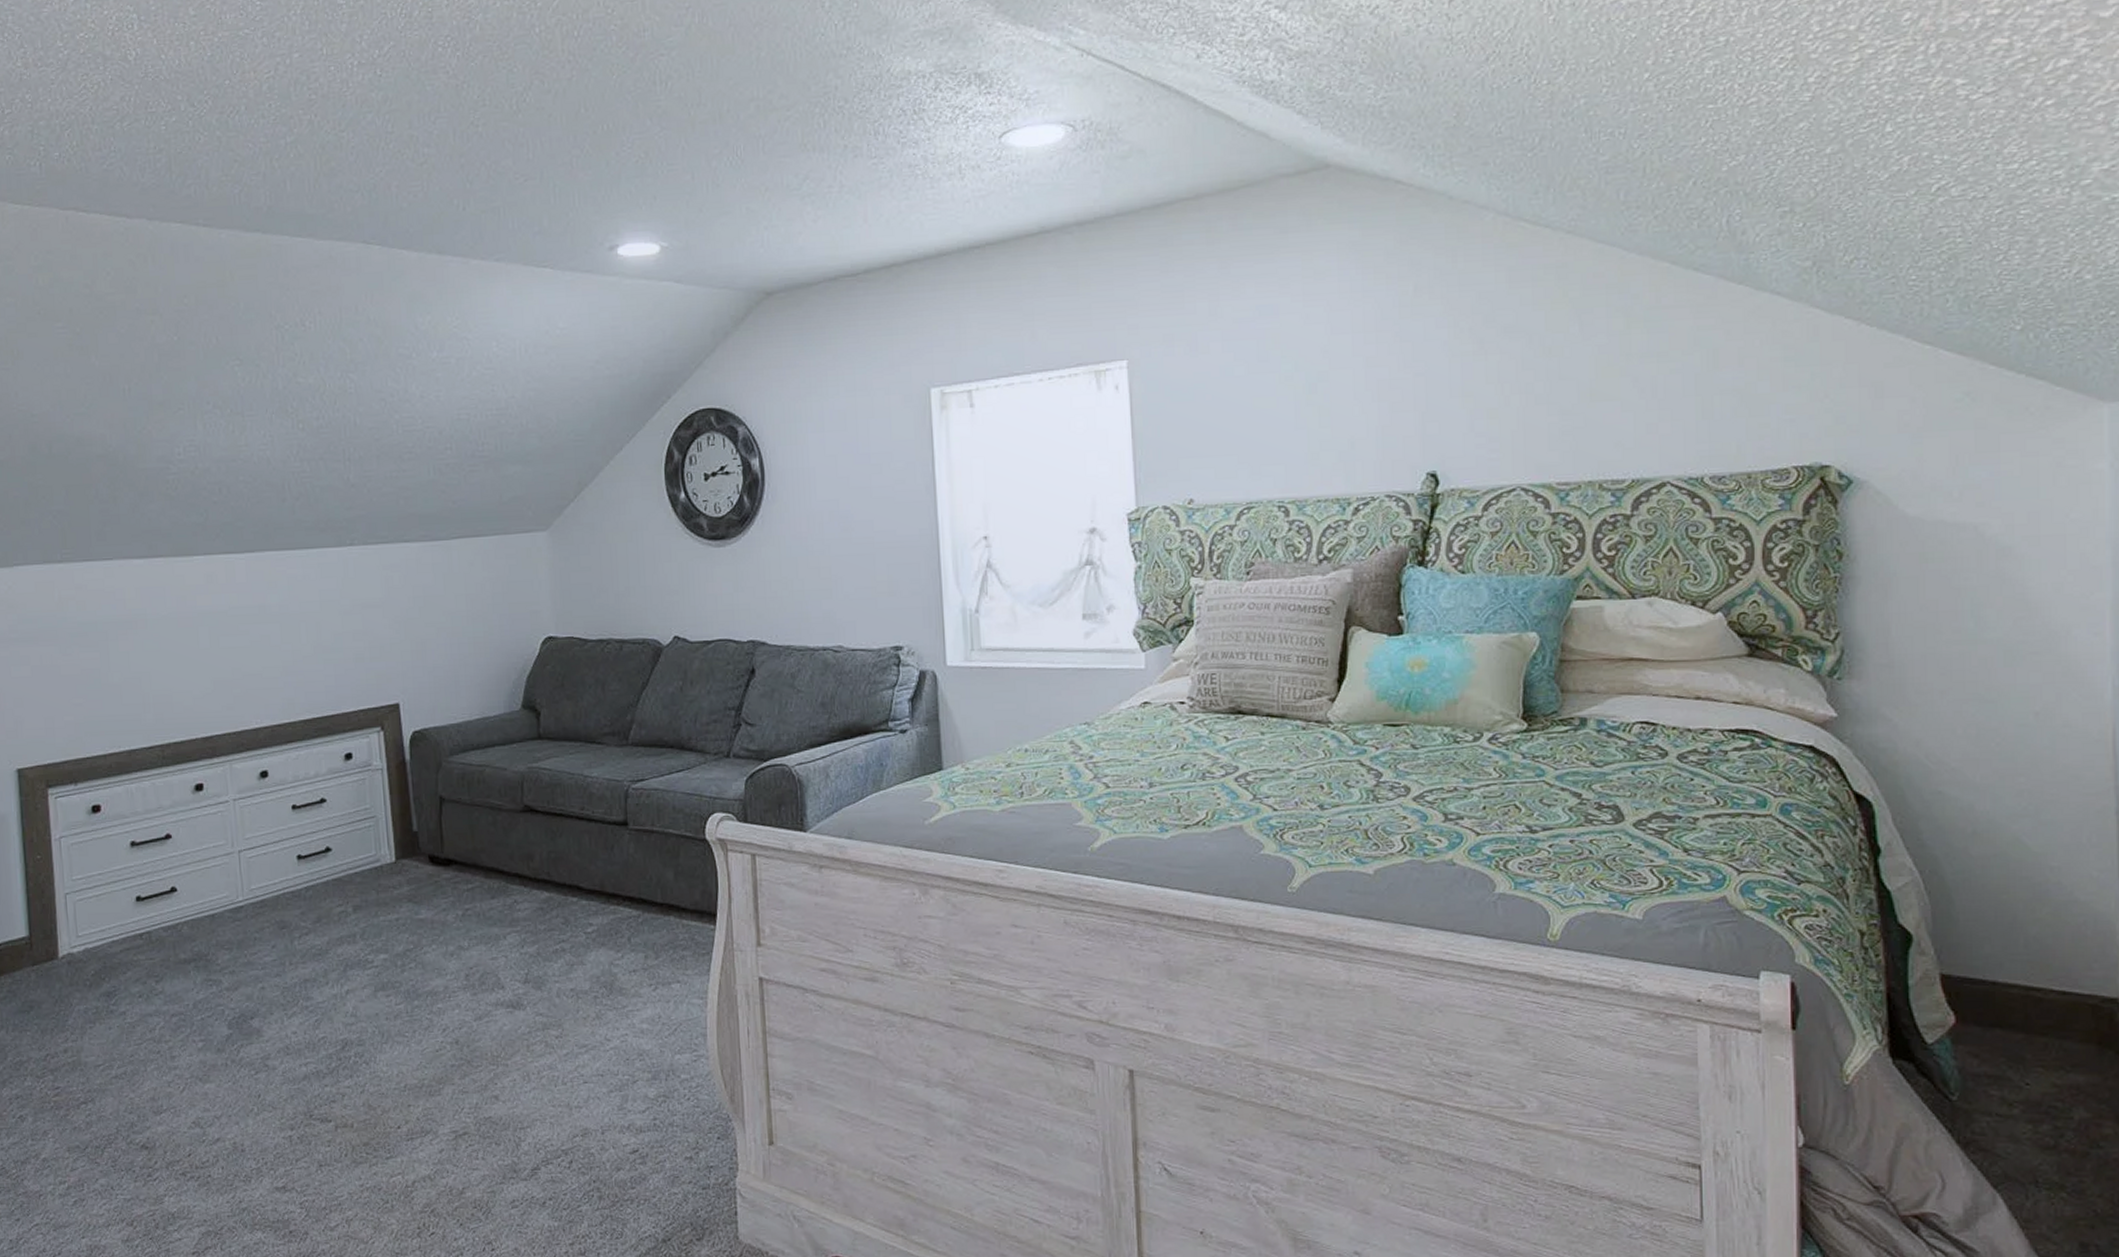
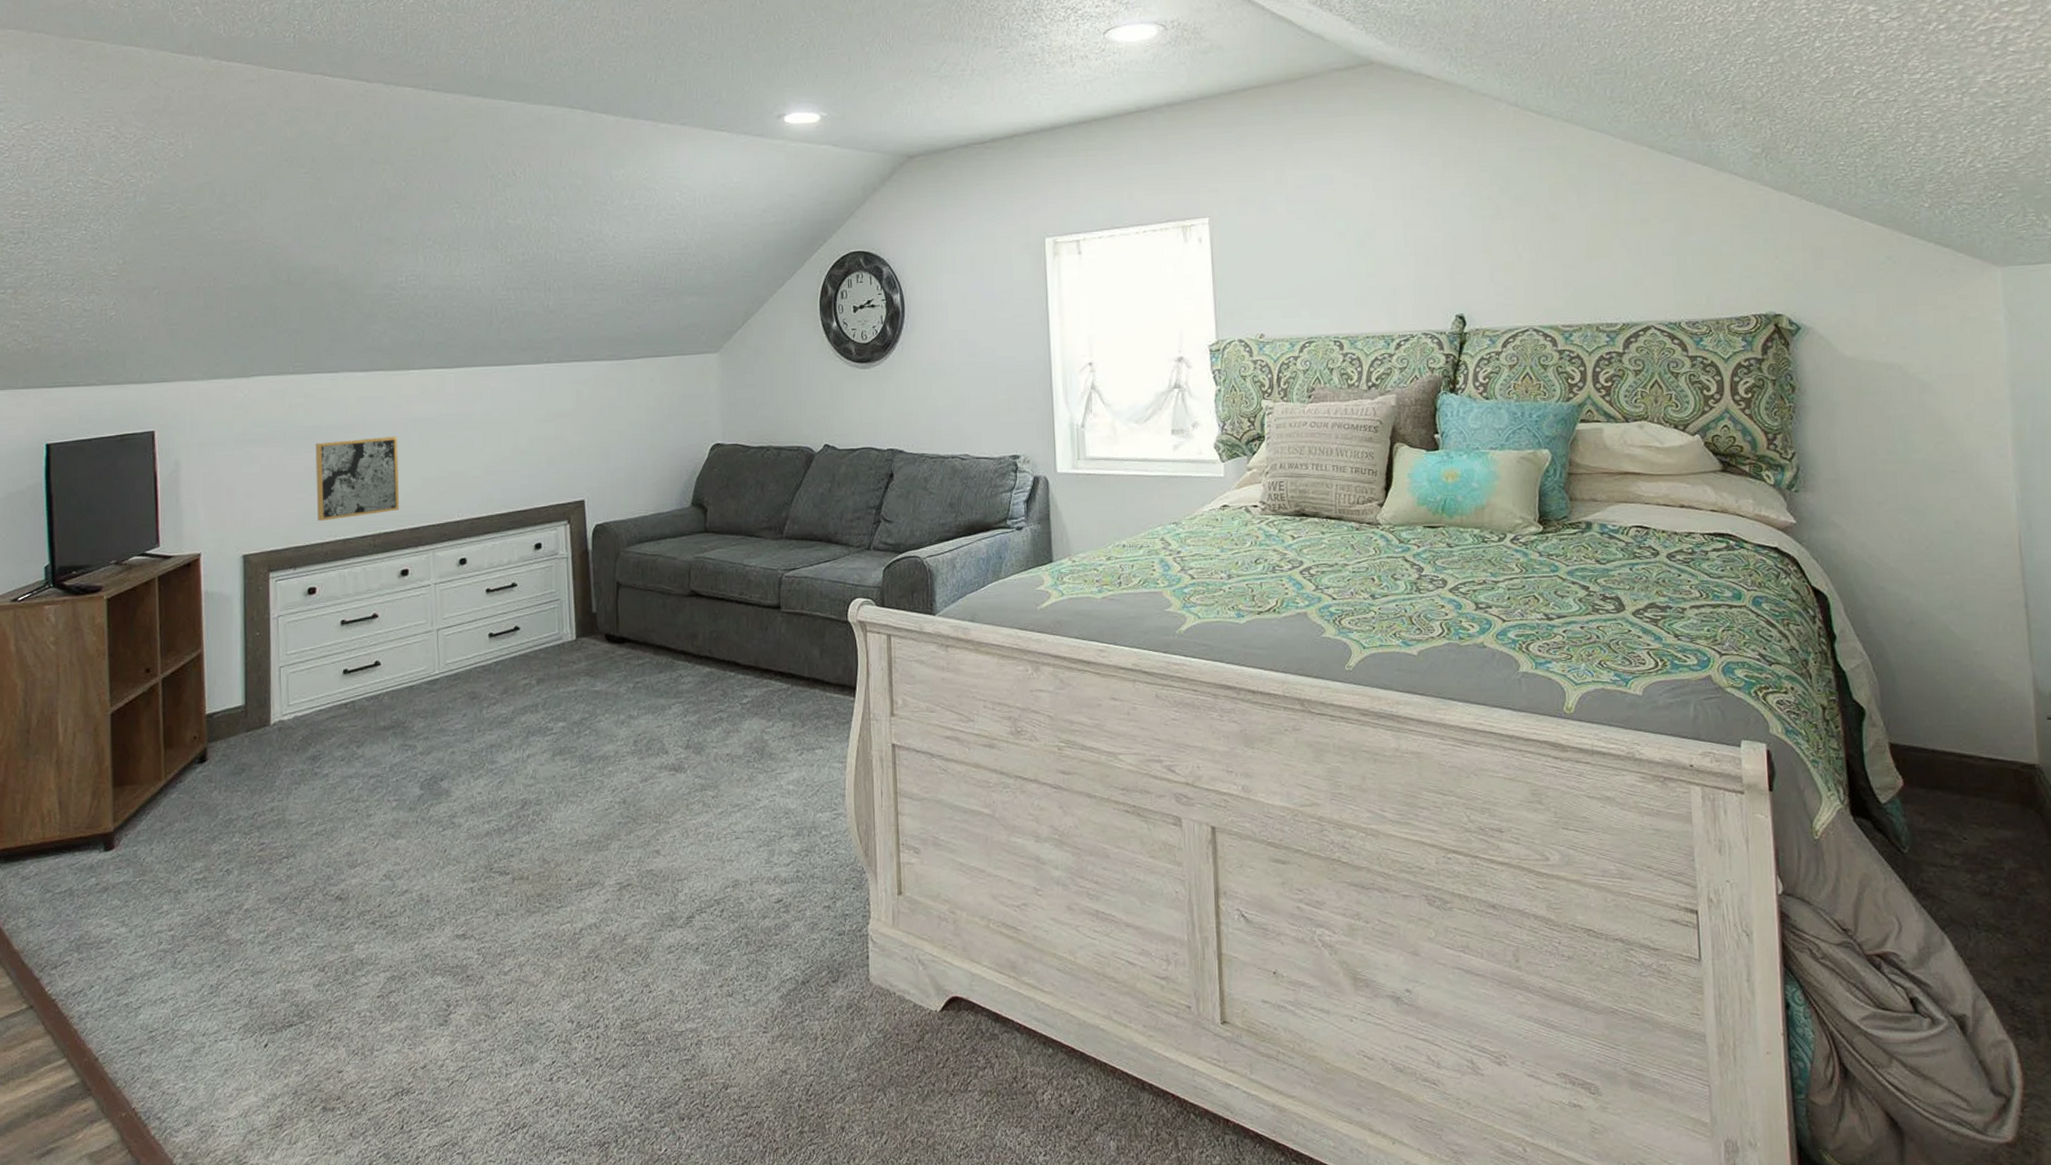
wall art: none [91,633,190,731] -> present [315,437,400,522]

